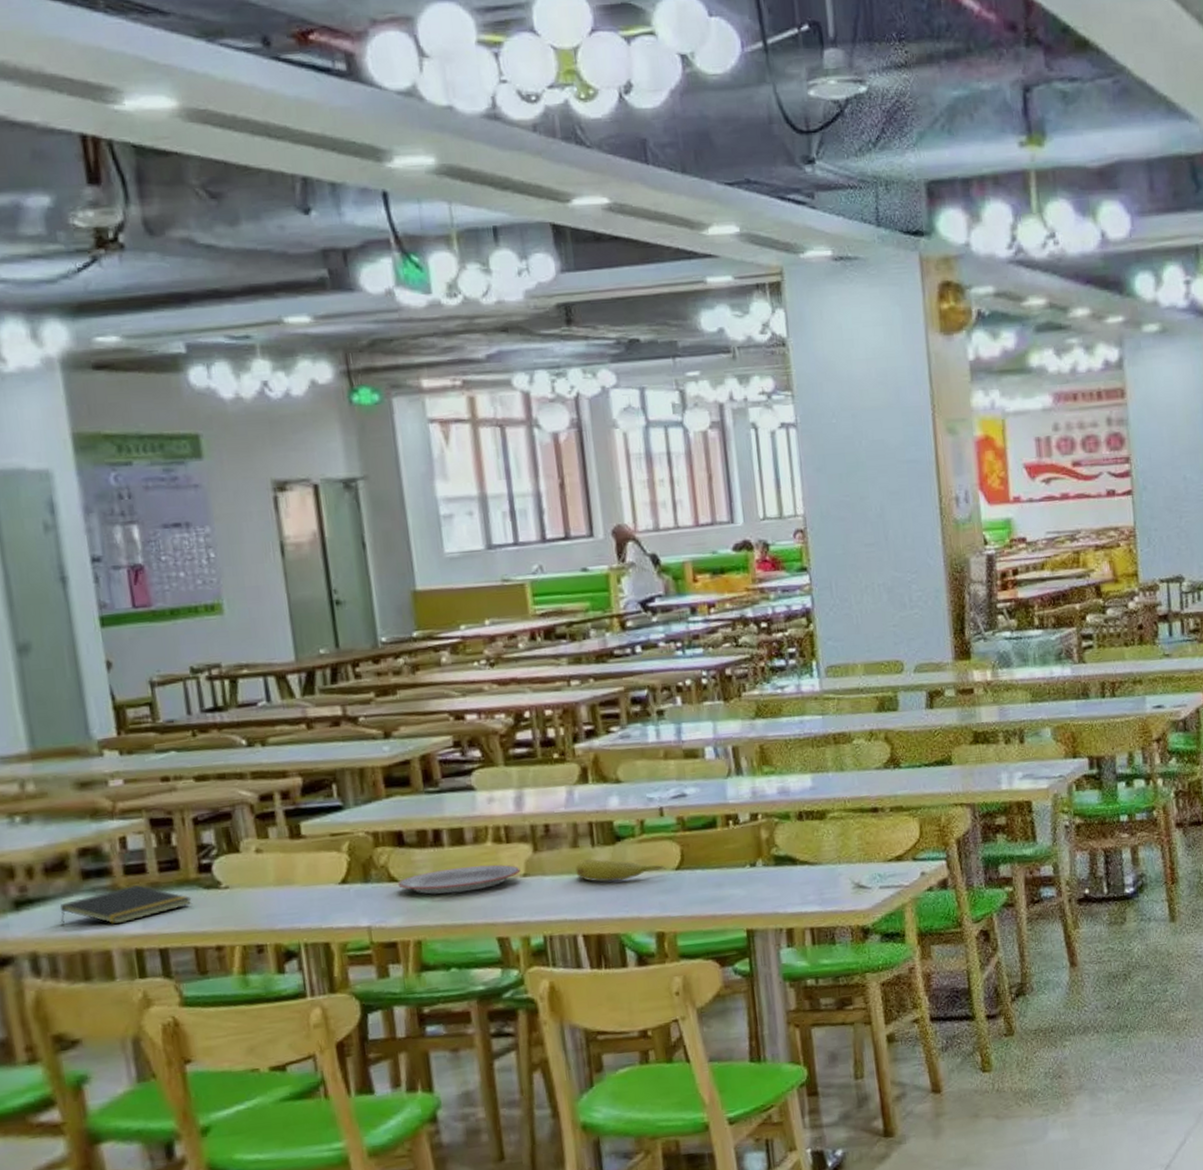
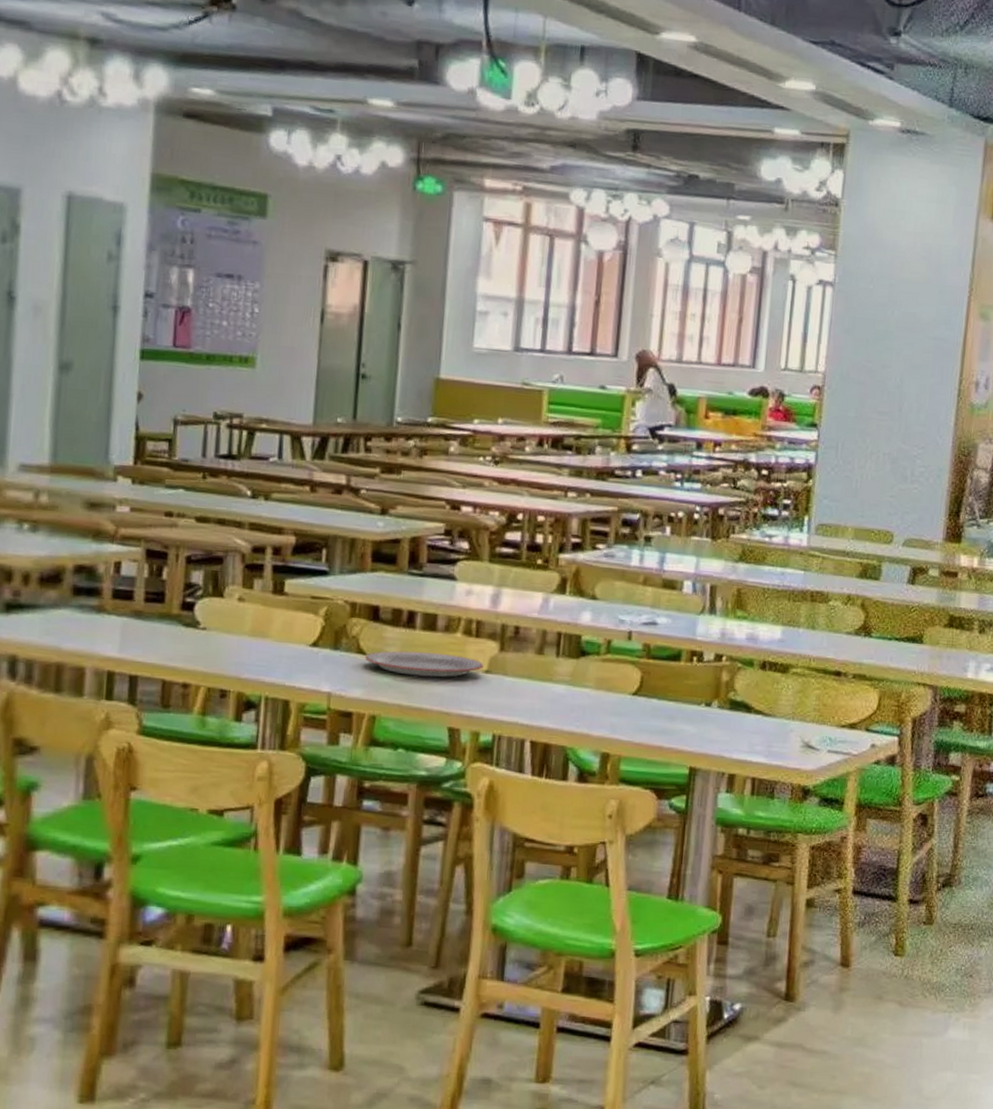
notepad: present [59,884,193,925] -> none [45,609,170,645]
fruit: present [574,858,666,882] -> none [535,666,624,696]

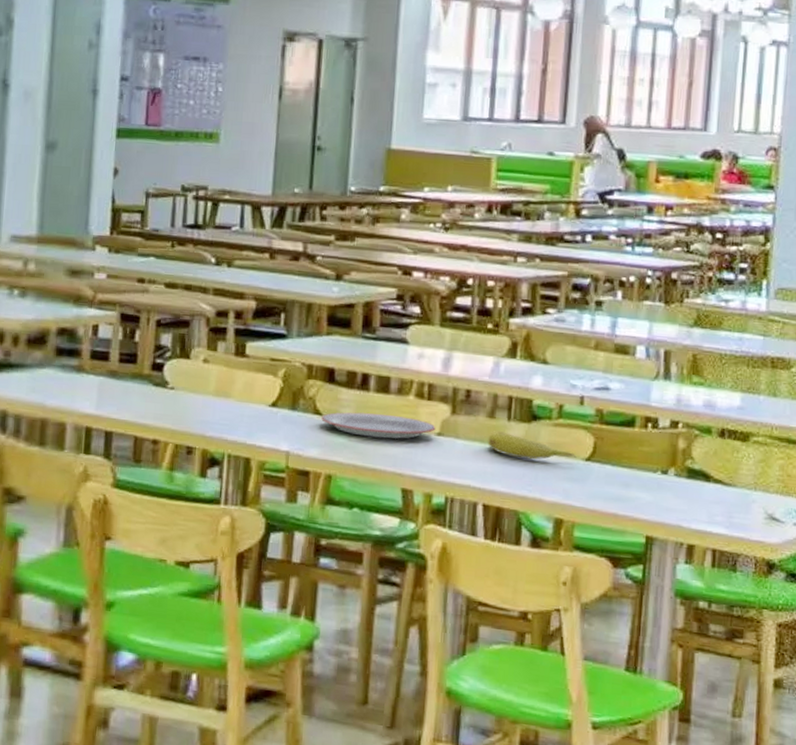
fruit: none [535,666,624,696] -> present [487,430,577,460]

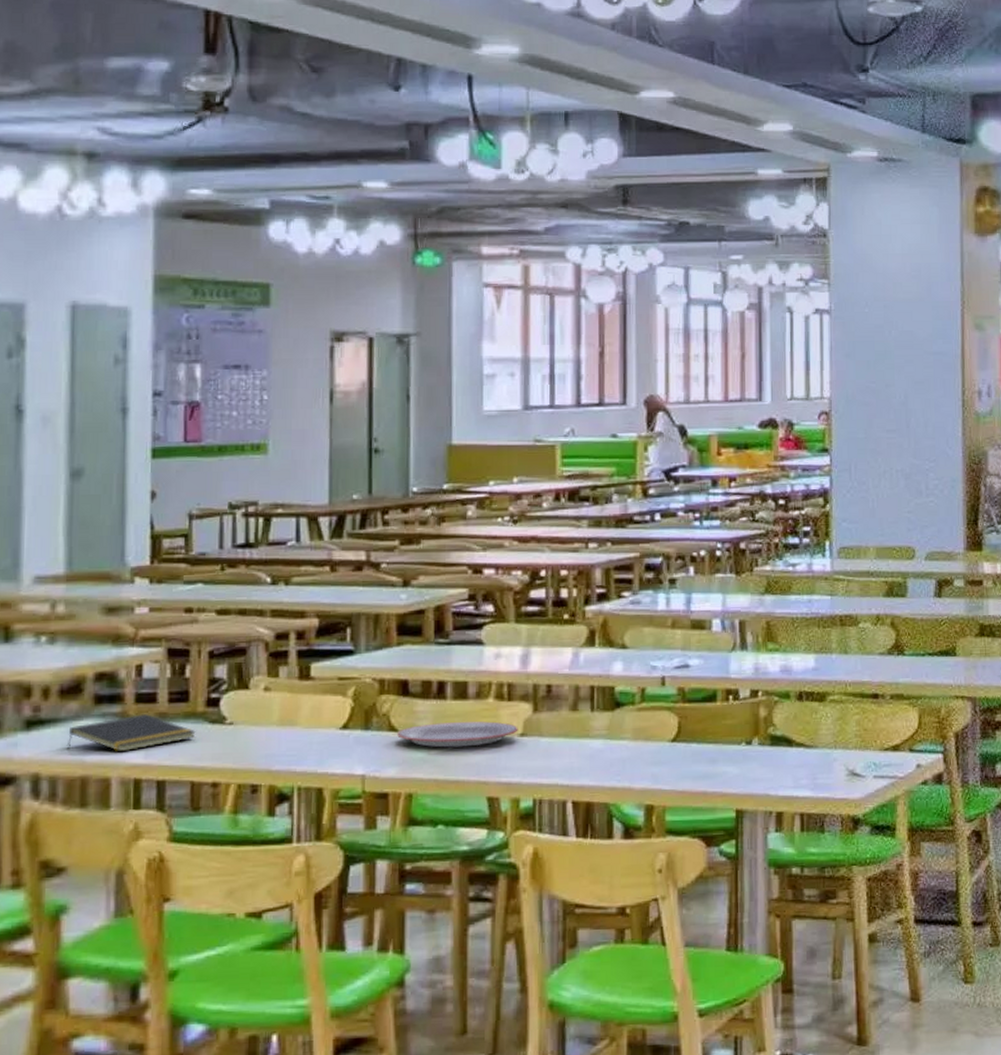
notepad: none [31,369,141,402] -> present [68,713,196,752]
fruit: present [487,430,577,460] -> none [571,722,662,749]

